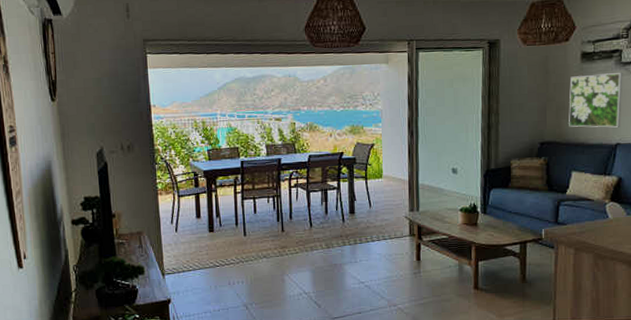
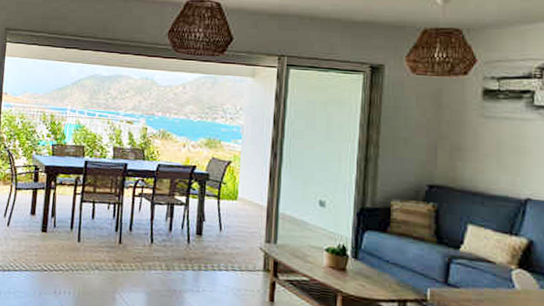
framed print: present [569,73,623,128] -> none [465,114,536,180]

